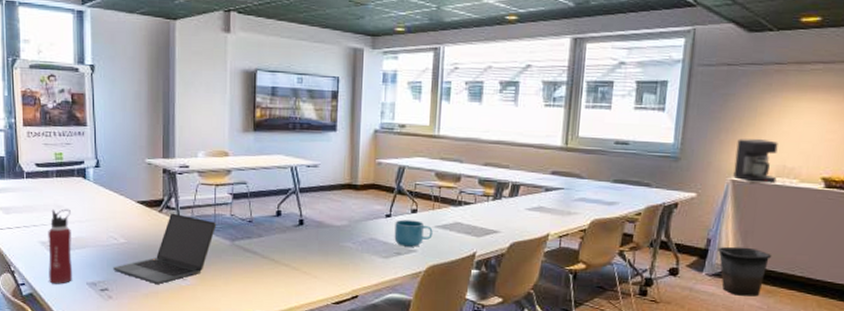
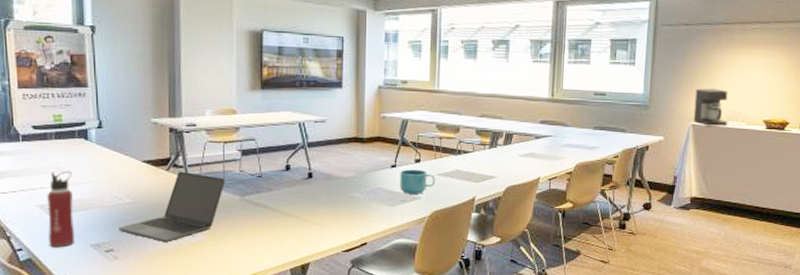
waste bin: present [717,246,772,297] -> none [682,182,727,225]

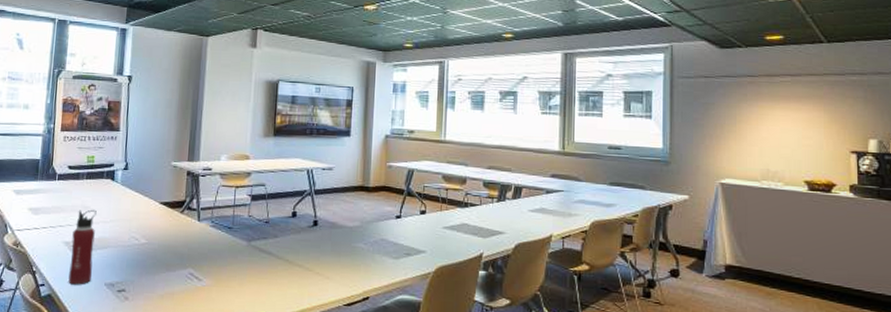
laptop: present [119,171,226,243] -> none [132,213,235,286]
cup: present [400,169,435,194] -> none [404,220,441,248]
coffee maker: present [693,88,728,127] -> none [721,144,762,187]

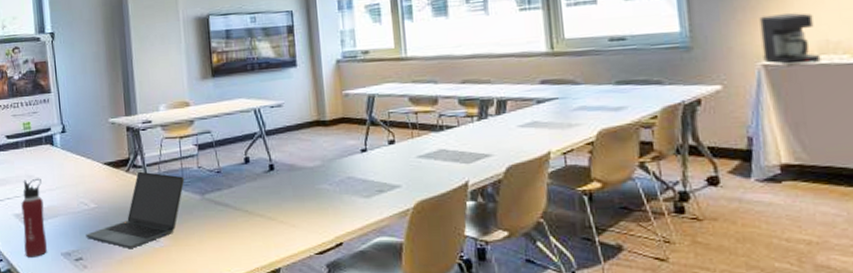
laptop: none [132,213,235,286] -> present [86,171,185,249]
coffee maker: none [721,144,762,187] -> present [759,13,821,66]

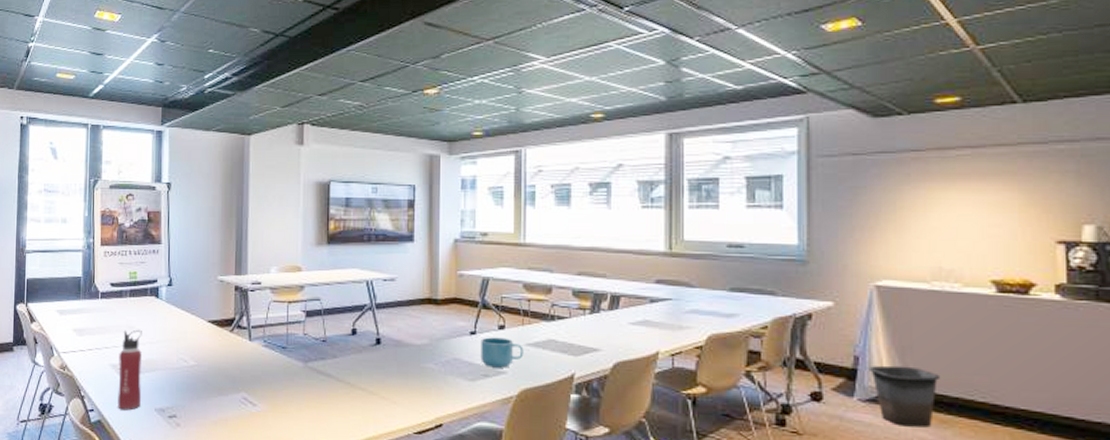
laptop: present [86,171,185,249] -> none [182,332,289,411]
cup: none [372,152,416,183] -> present [480,337,524,368]
coffee maker: present [759,13,821,66] -> none [876,237,933,289]
waste bin: none [763,142,838,203] -> present [868,365,941,428]

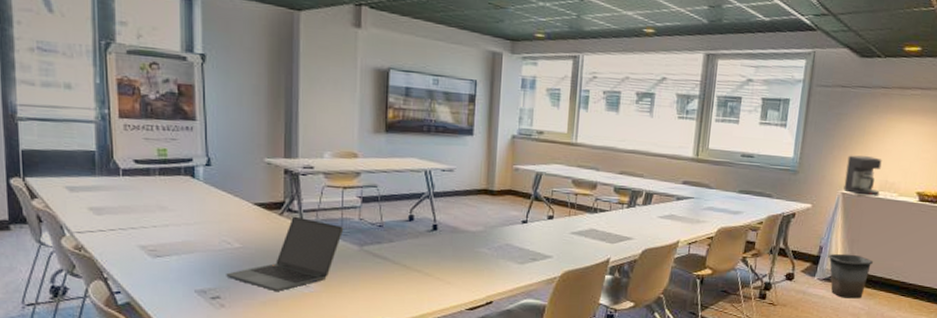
water bottle: present [118,329,142,410] -> none [149,210,178,292]
laptop: none [182,332,289,411] -> present [226,216,344,292]
cup: present [480,337,524,368] -> none [530,225,569,253]
coffee maker: none [876,237,933,289] -> present [843,155,882,197]

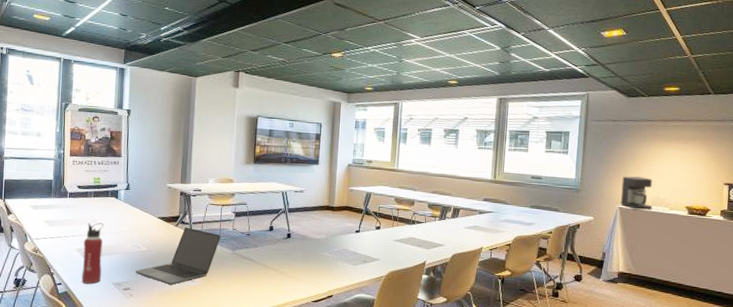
water bottle: none [149,210,178,292] -> present [82,222,104,284]
waste bin: present [828,253,874,299] -> none [610,258,652,298]

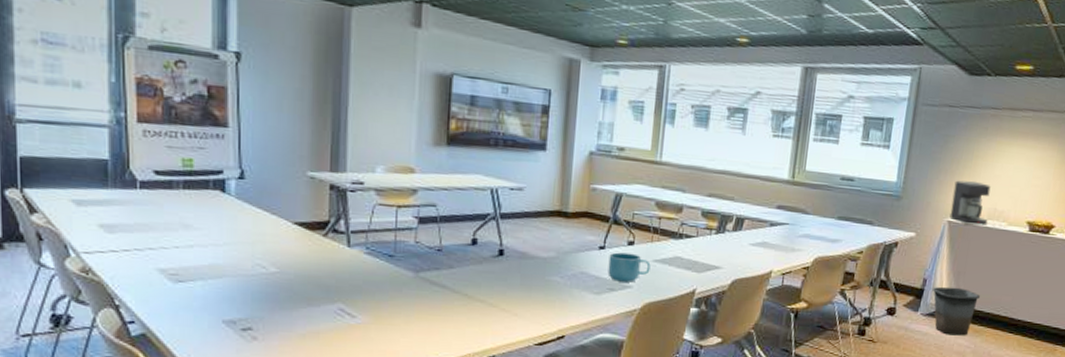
water bottle: present [82,222,104,284] -> none [169,228,203,322]
laptop: present [135,227,222,285] -> none [260,237,398,323]
cup: none [362,234,392,257] -> present [607,252,651,283]
waste bin: none [610,258,652,298] -> present [932,286,981,336]

